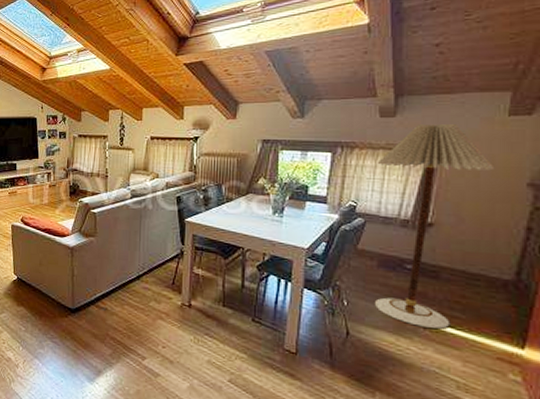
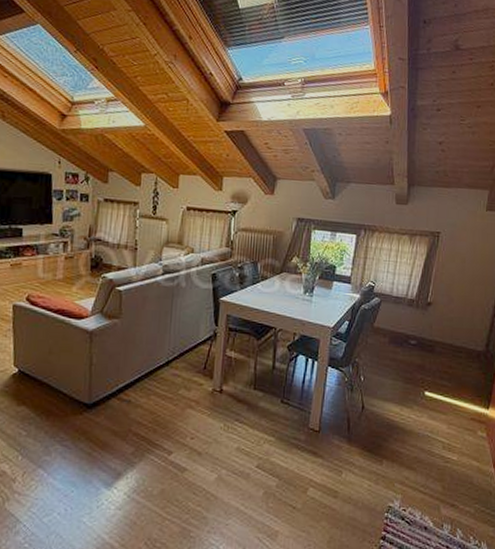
floor lamp: present [375,125,495,329] -> none [386,213,476,397]

